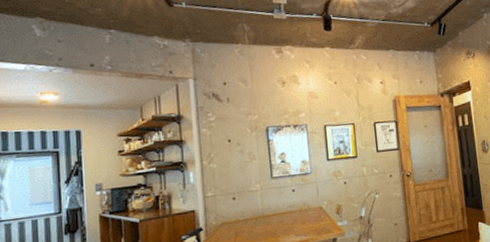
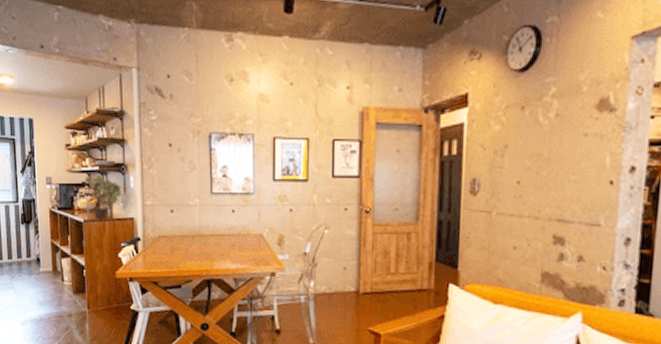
potted plant: none [139,175,183,216] -> present [83,175,123,219]

